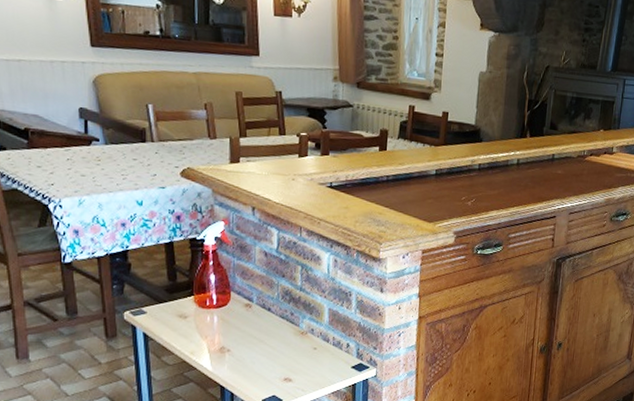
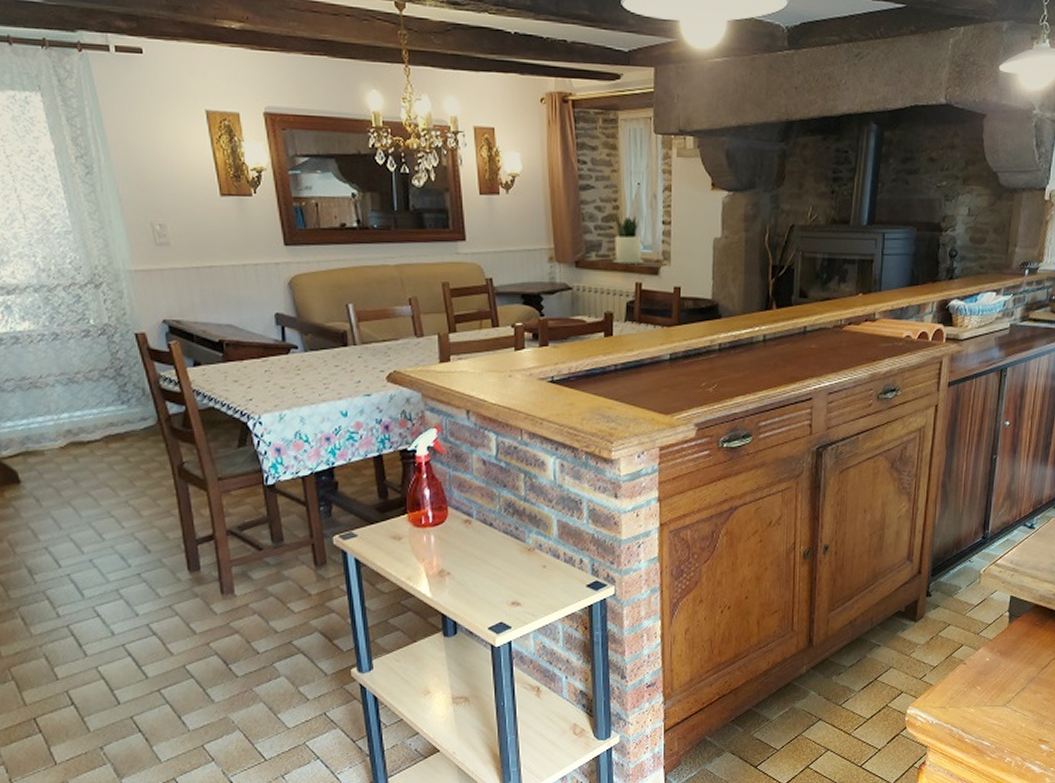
planter: none [391,45,418,90] -> present [613,216,644,265]

